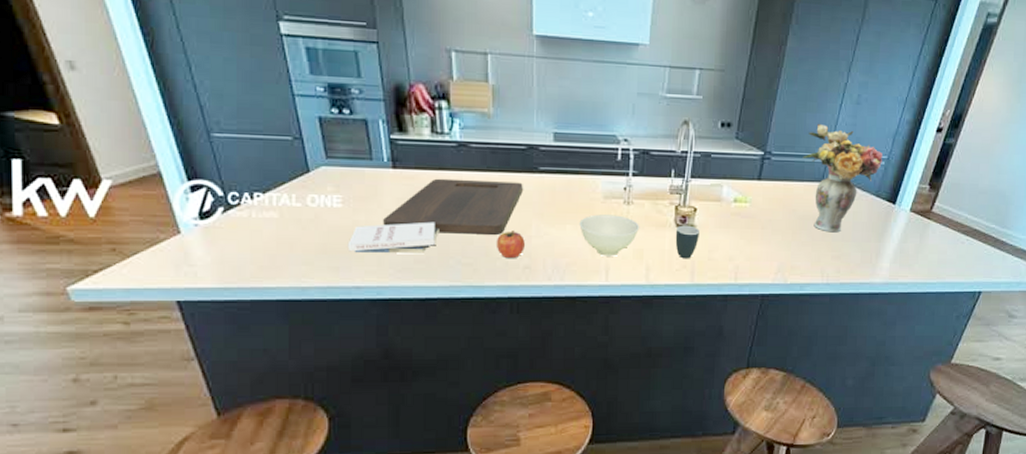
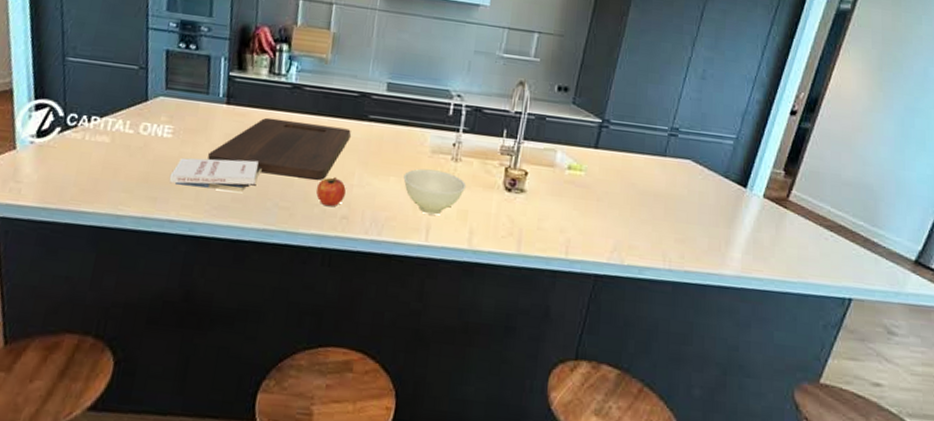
mug: present [675,225,700,259] -> none [502,188,530,226]
flower arrangement: present [802,123,883,233] -> none [643,95,731,213]

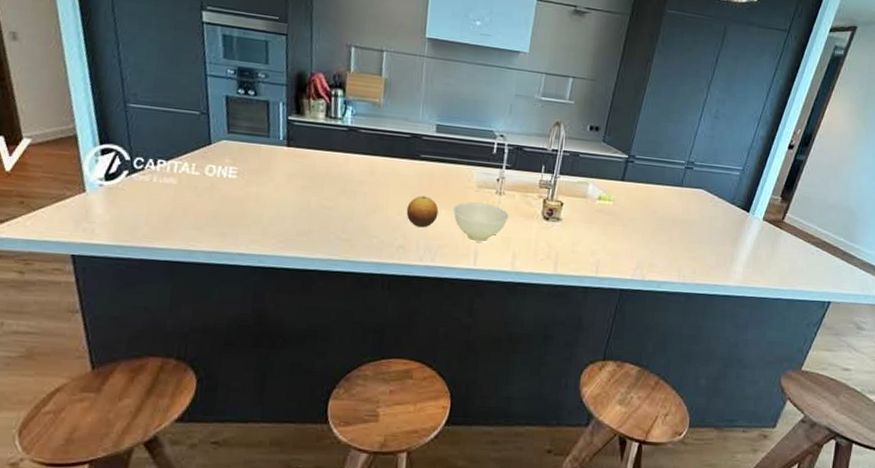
books: present [168,157,262,192] -> none [236,196,324,227]
cutting board: present [207,117,351,180] -> none [272,158,404,214]
fruit: present [315,177,346,207] -> none [374,211,401,238]
fruit: none [351,160,387,197] -> present [406,195,439,228]

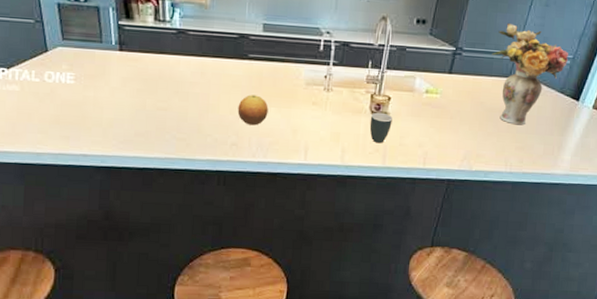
bowl: present [453,202,510,243] -> none [282,99,338,138]
mug: none [541,217,565,250] -> present [369,112,392,144]
flower arrangement: none [663,133,738,235] -> present [492,22,568,125]

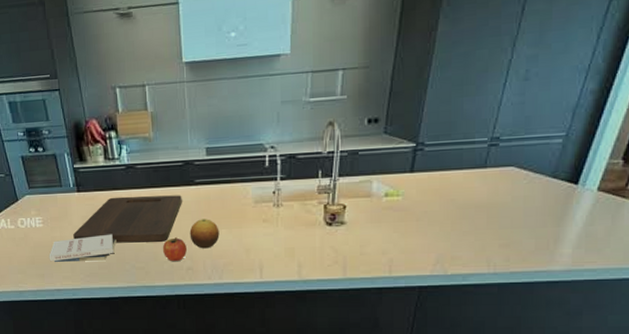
books: none [77,99,158,128] -> present [49,234,117,263]
cutting board: none [109,61,234,114] -> present [73,195,182,243]
fruit: none [207,111,233,136] -> present [162,237,187,262]
mug: present [369,112,392,144] -> none [325,222,350,255]
flower arrangement: present [492,22,568,125] -> none [460,106,559,220]

